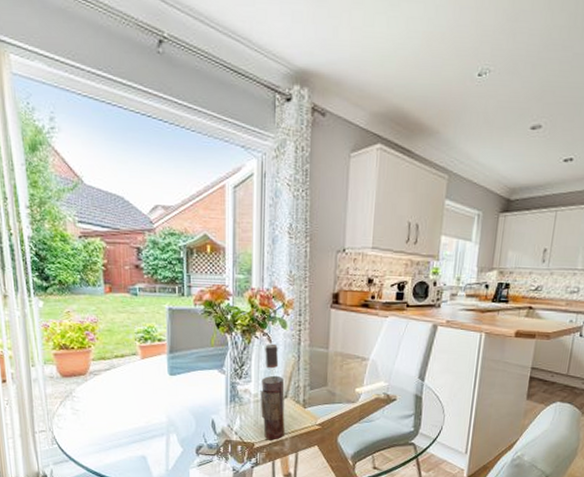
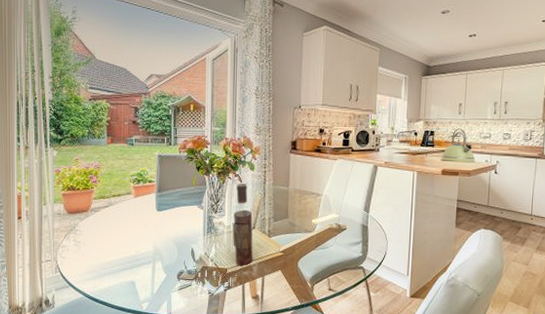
kettle: none [515,280,557,324] -> present [441,128,475,163]

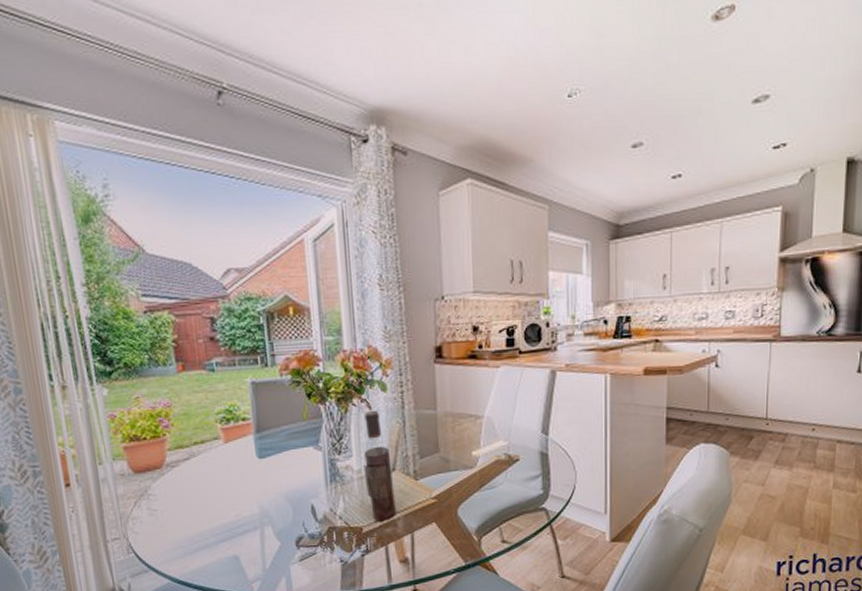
kettle: present [441,128,475,163] -> none [642,309,688,357]

